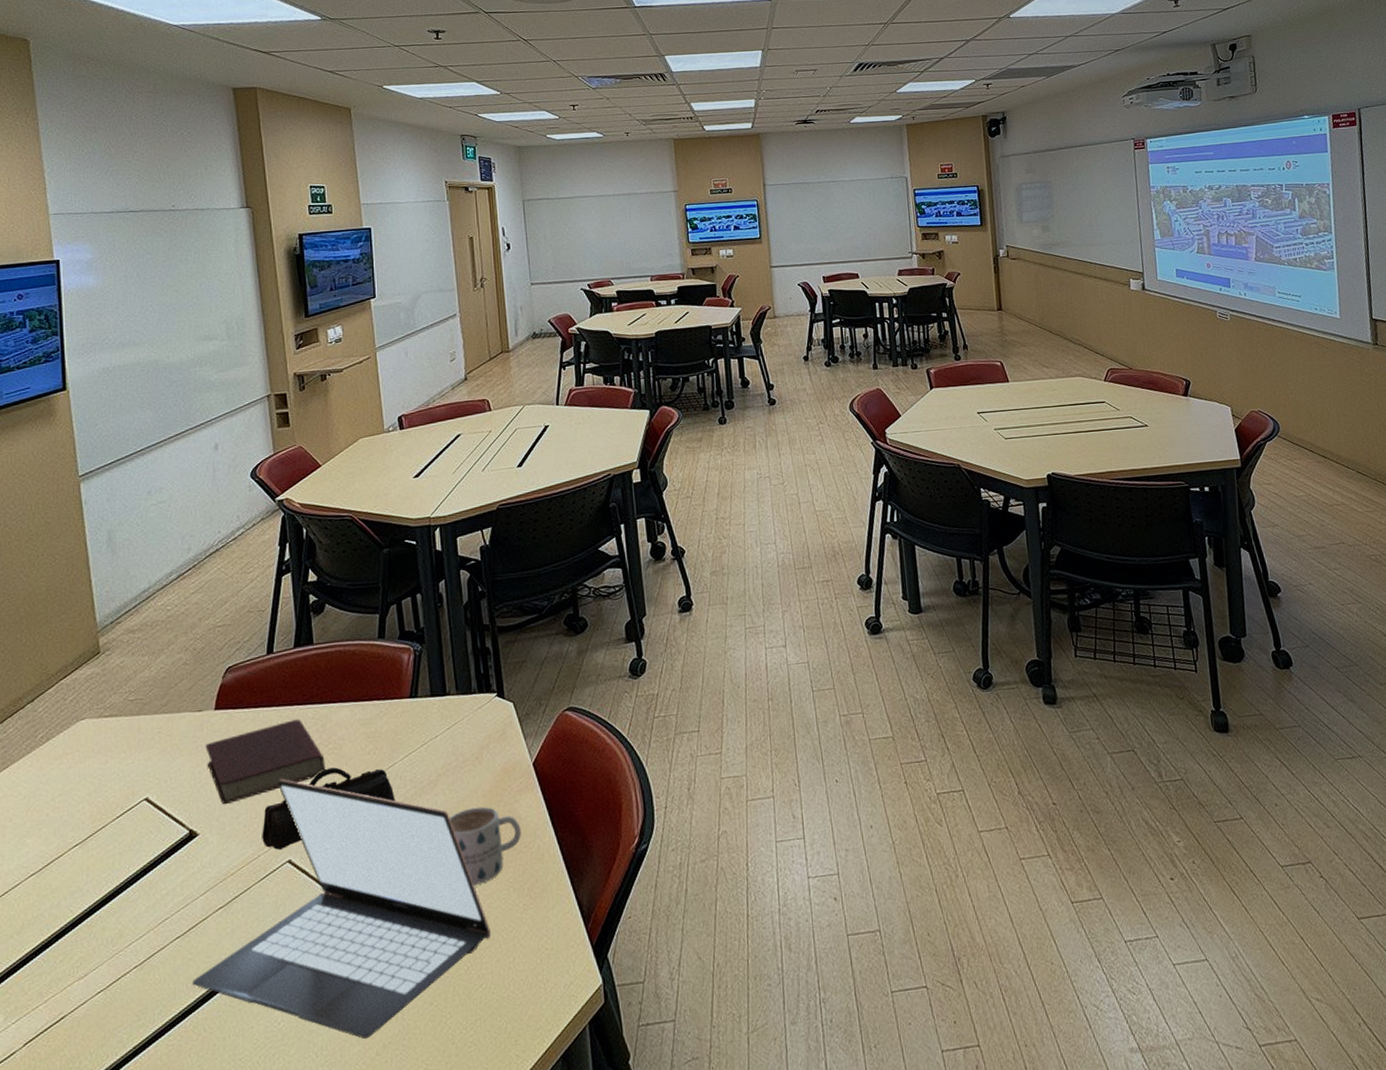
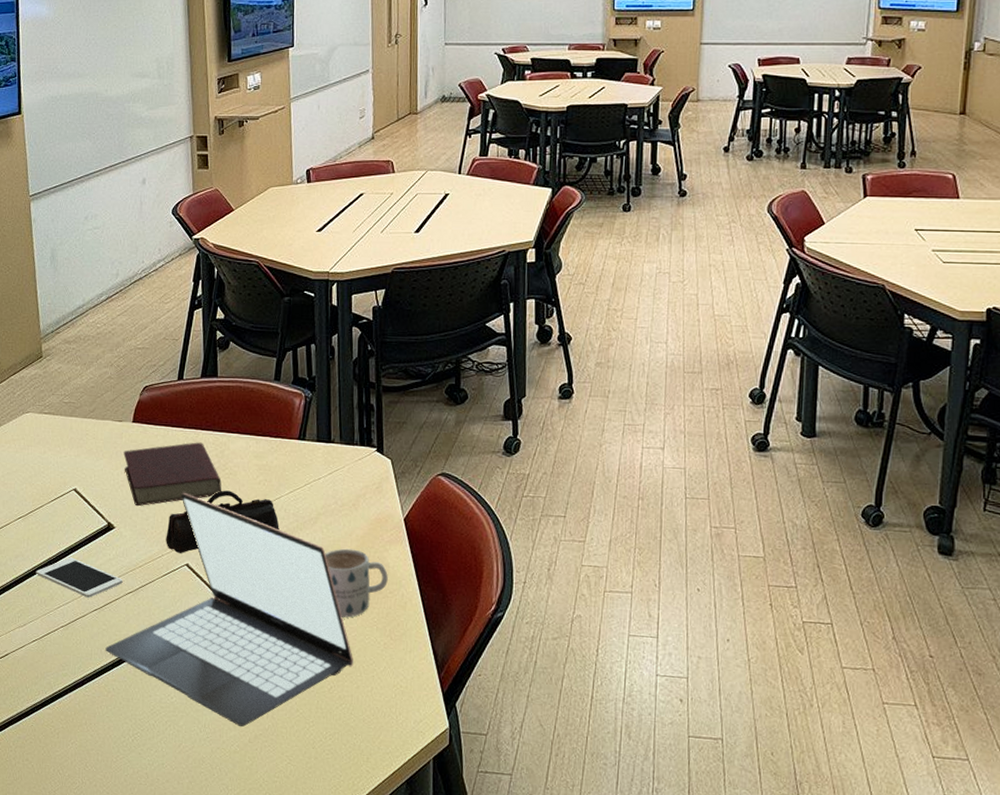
cell phone: none [98,880,211,925] -> present [35,557,123,598]

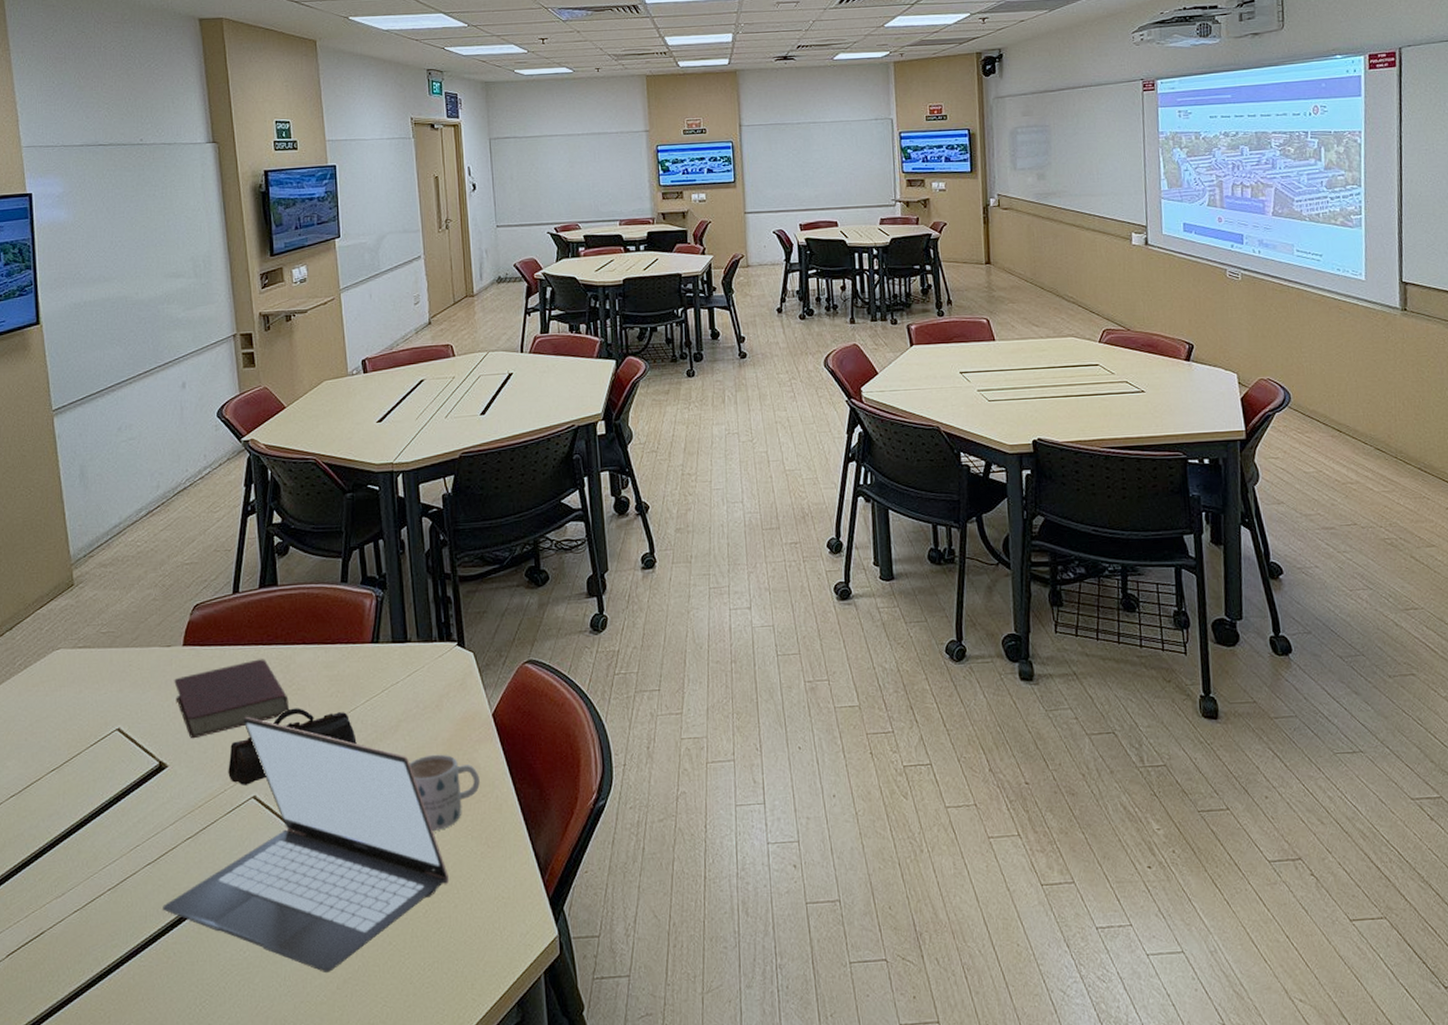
cell phone: present [35,557,123,598] -> none [74,807,180,851]

